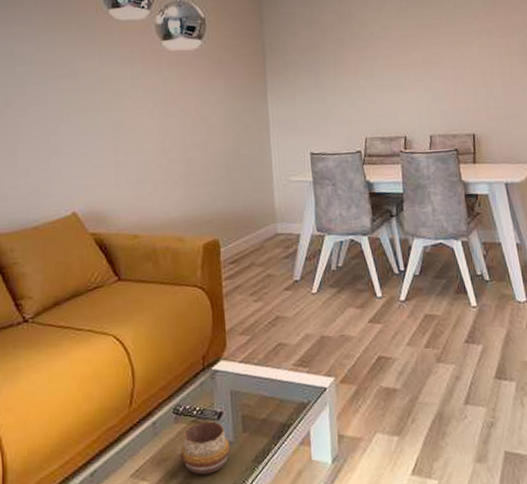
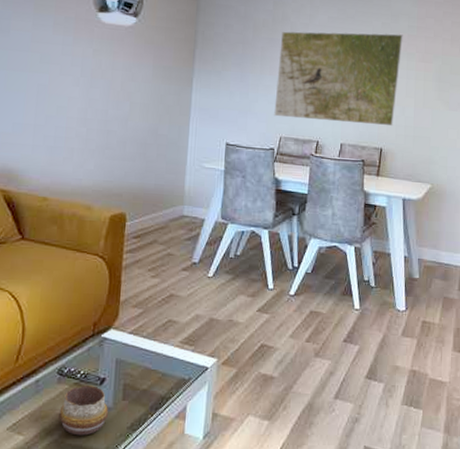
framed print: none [351,12,483,118] -> present [274,31,403,127]

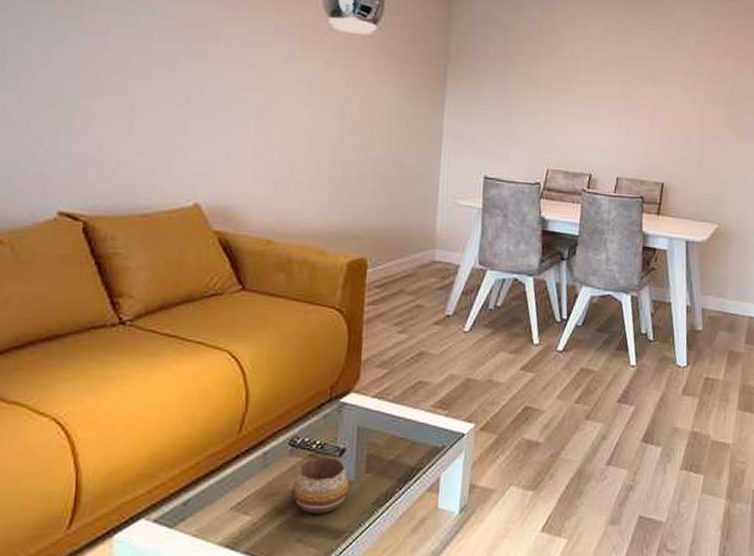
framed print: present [274,31,403,127] -> none [540,44,690,158]

